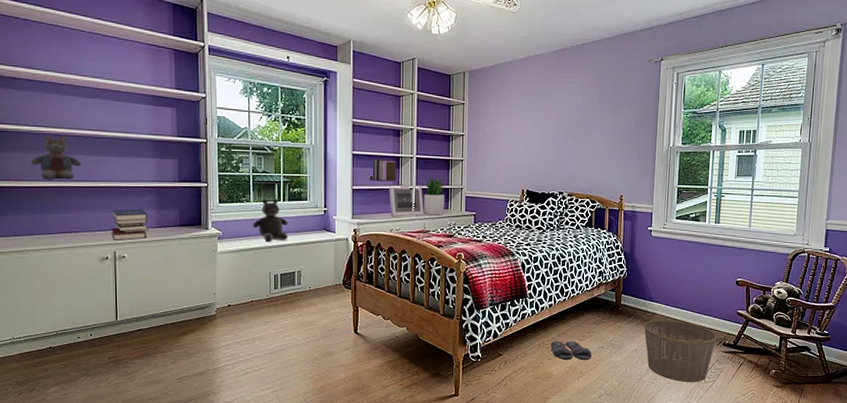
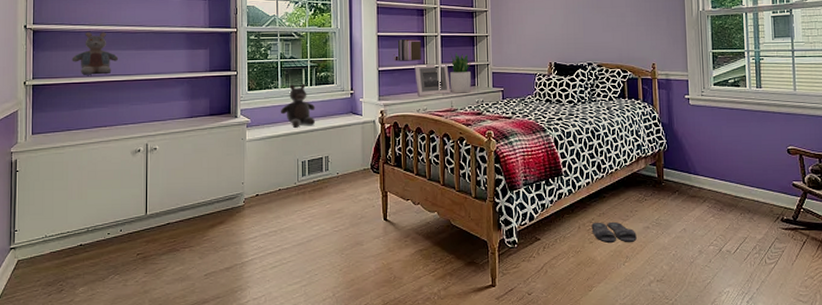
books: present [111,208,150,241] -> none [144,99,181,132]
basket: present [643,316,717,382] -> none [690,191,774,264]

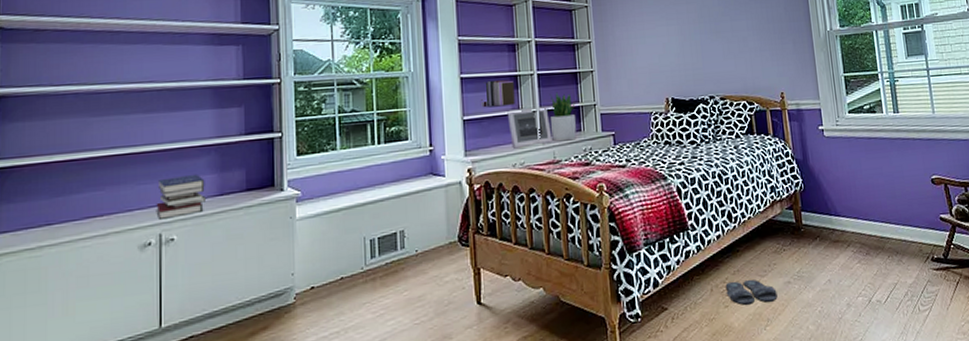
stuffed animal: present [72,31,119,75] -> none [53,92,120,151]
books: none [144,99,181,132] -> present [156,174,207,219]
teddy bear: present [280,83,316,128] -> none [339,141,387,198]

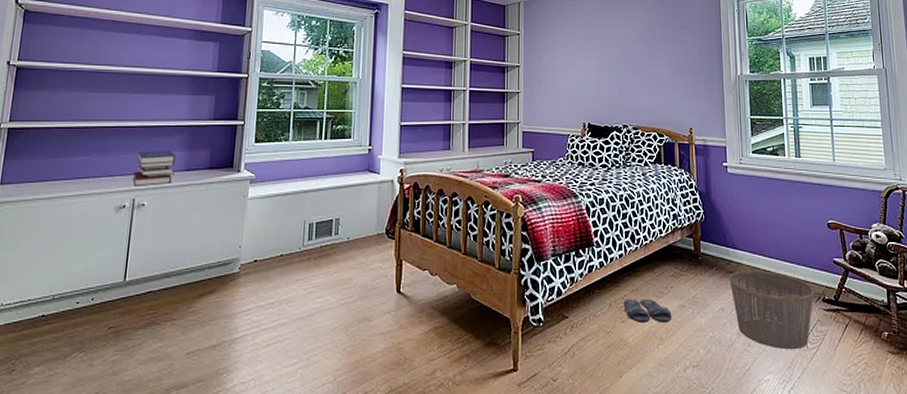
books: present [481,80,515,108] -> none [418,92,448,116]
picture frame: present [507,107,553,149] -> none [439,120,478,155]
planter: present [549,92,577,142] -> none [476,108,501,153]
basket: none [833,233,923,315] -> present [728,267,815,349]

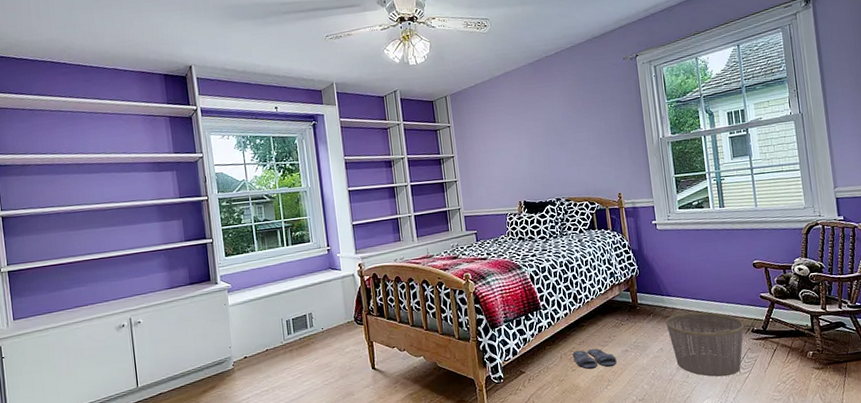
books: present [132,149,176,186] -> none [124,272,162,307]

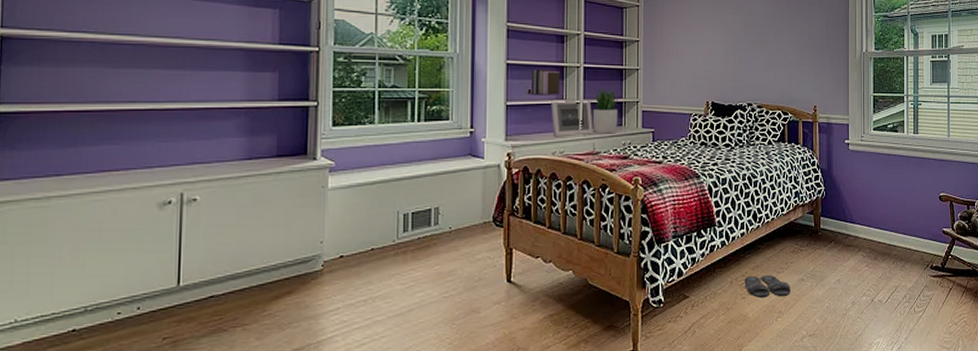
books: none [366,191,394,214] -> present [526,68,560,95]
picture frame: none [387,212,426,247] -> present [551,99,593,137]
planter: none [421,199,445,241] -> present [592,86,619,134]
basket: present [665,310,744,377] -> none [845,239,924,314]

